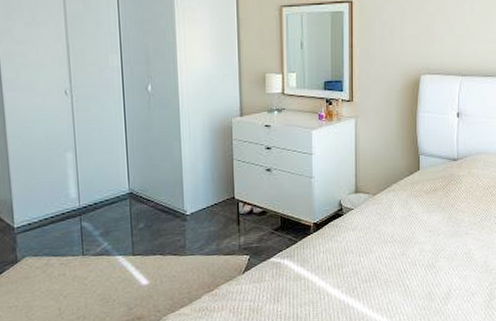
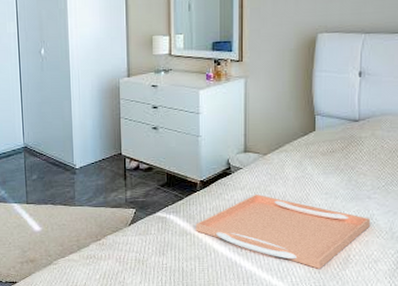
serving tray: none [309,235,469,305] -> present [196,195,371,269]

